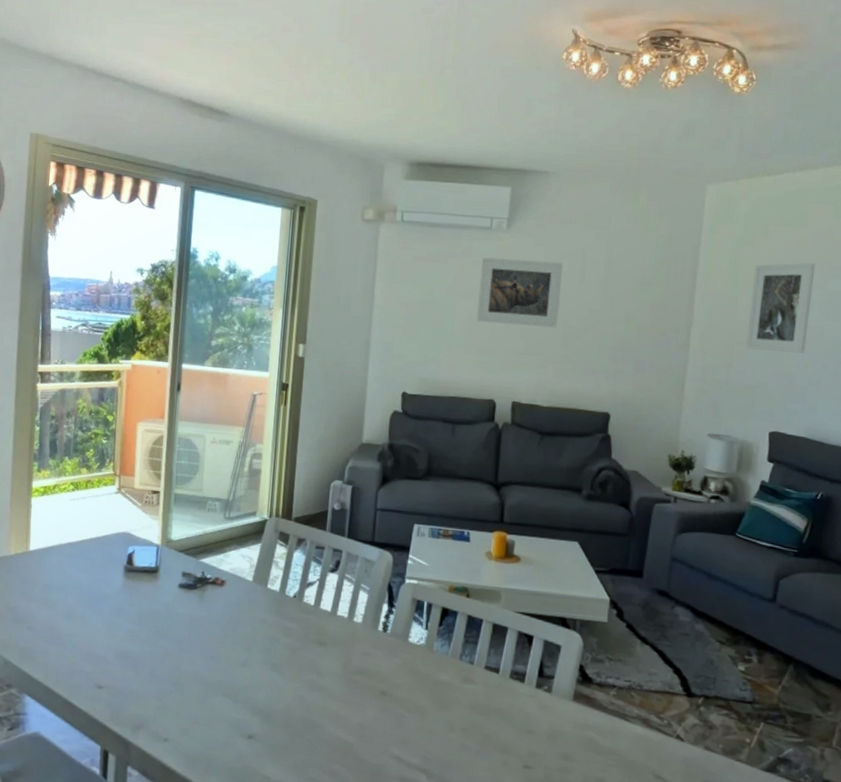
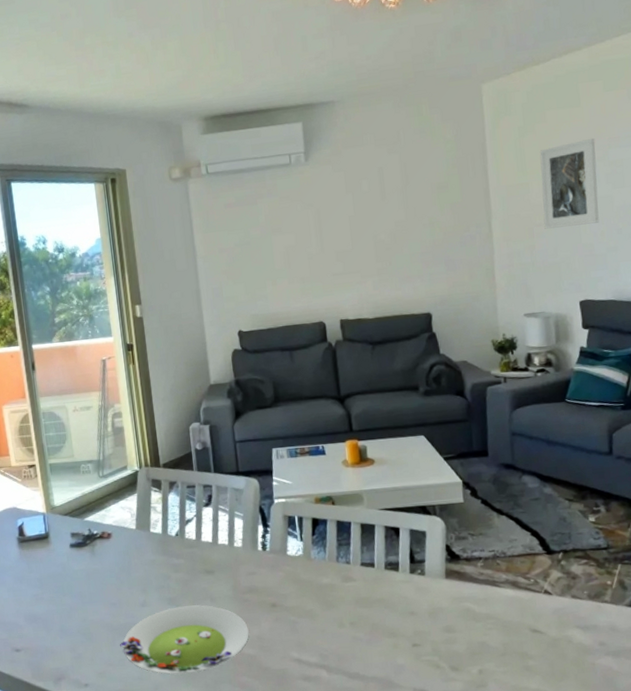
salad plate: none [210,674,352,750] -> present [120,605,249,675]
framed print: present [477,257,564,328] -> none [288,183,369,253]

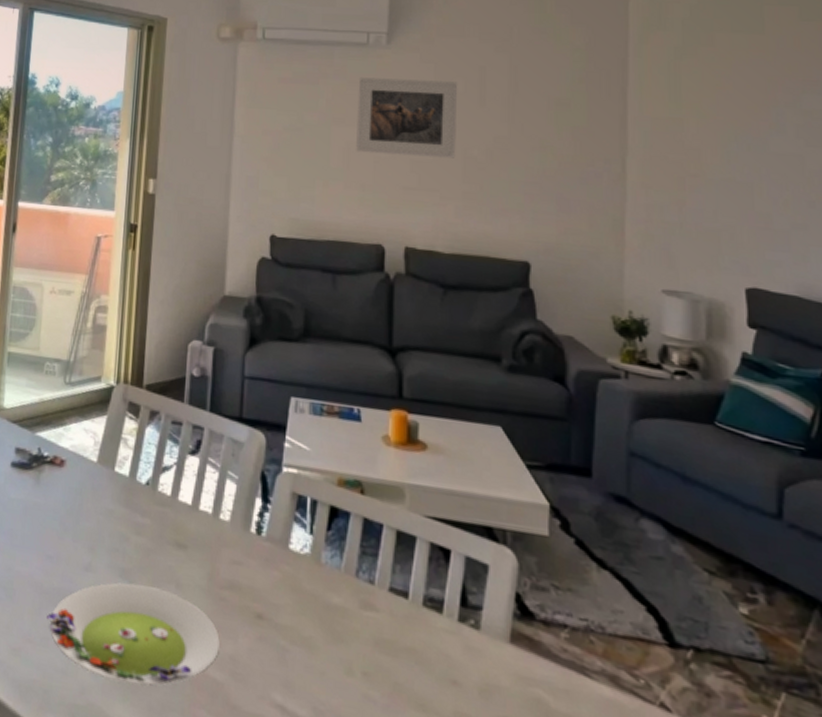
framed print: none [288,183,369,253] -> present [356,77,458,159]
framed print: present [539,138,599,229] -> none [701,76,783,188]

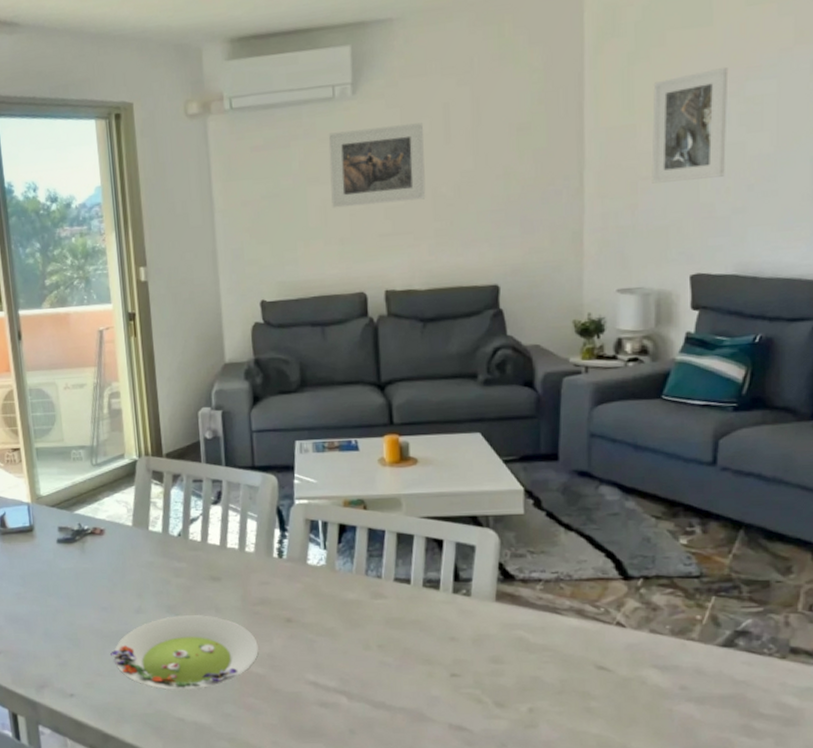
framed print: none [701,76,783,188] -> present [652,67,729,184]

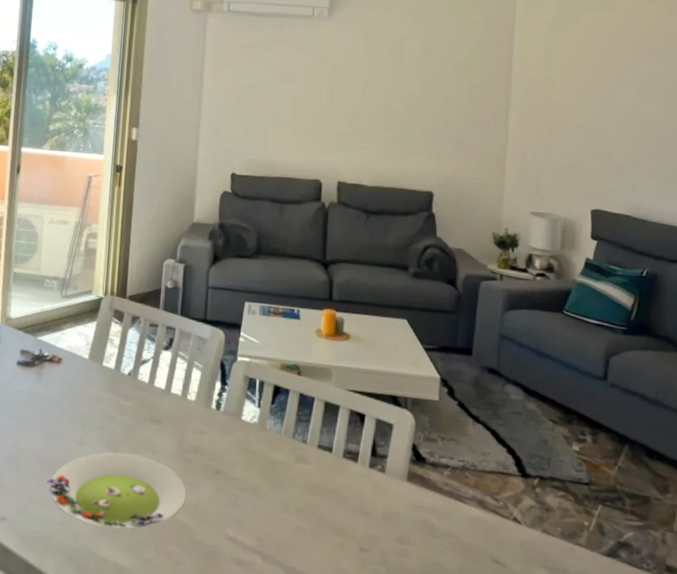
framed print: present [328,122,426,208] -> none [301,44,384,110]
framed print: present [652,67,729,184] -> none [564,46,628,132]

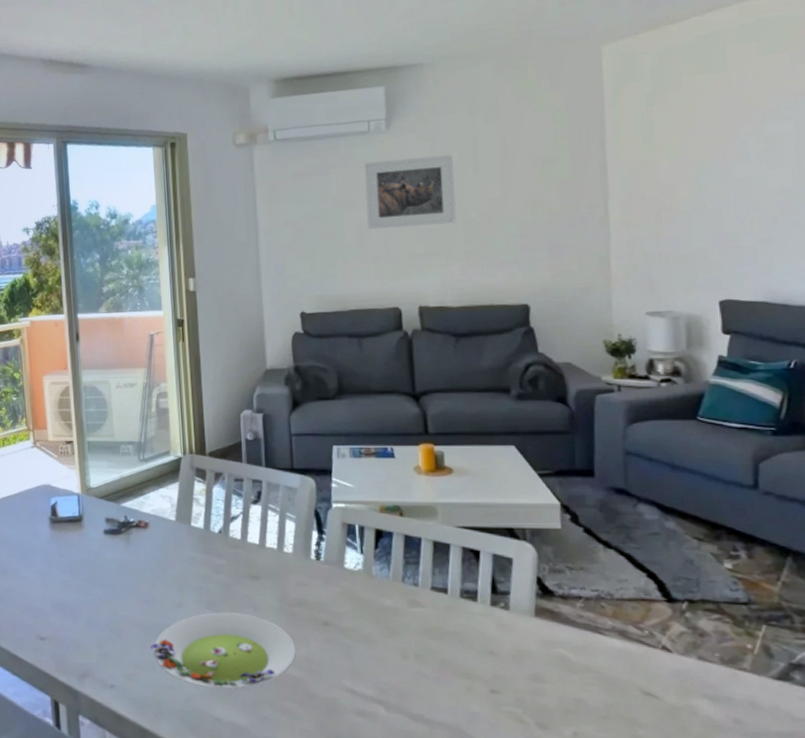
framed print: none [301,44,384,110] -> present [364,155,457,230]

